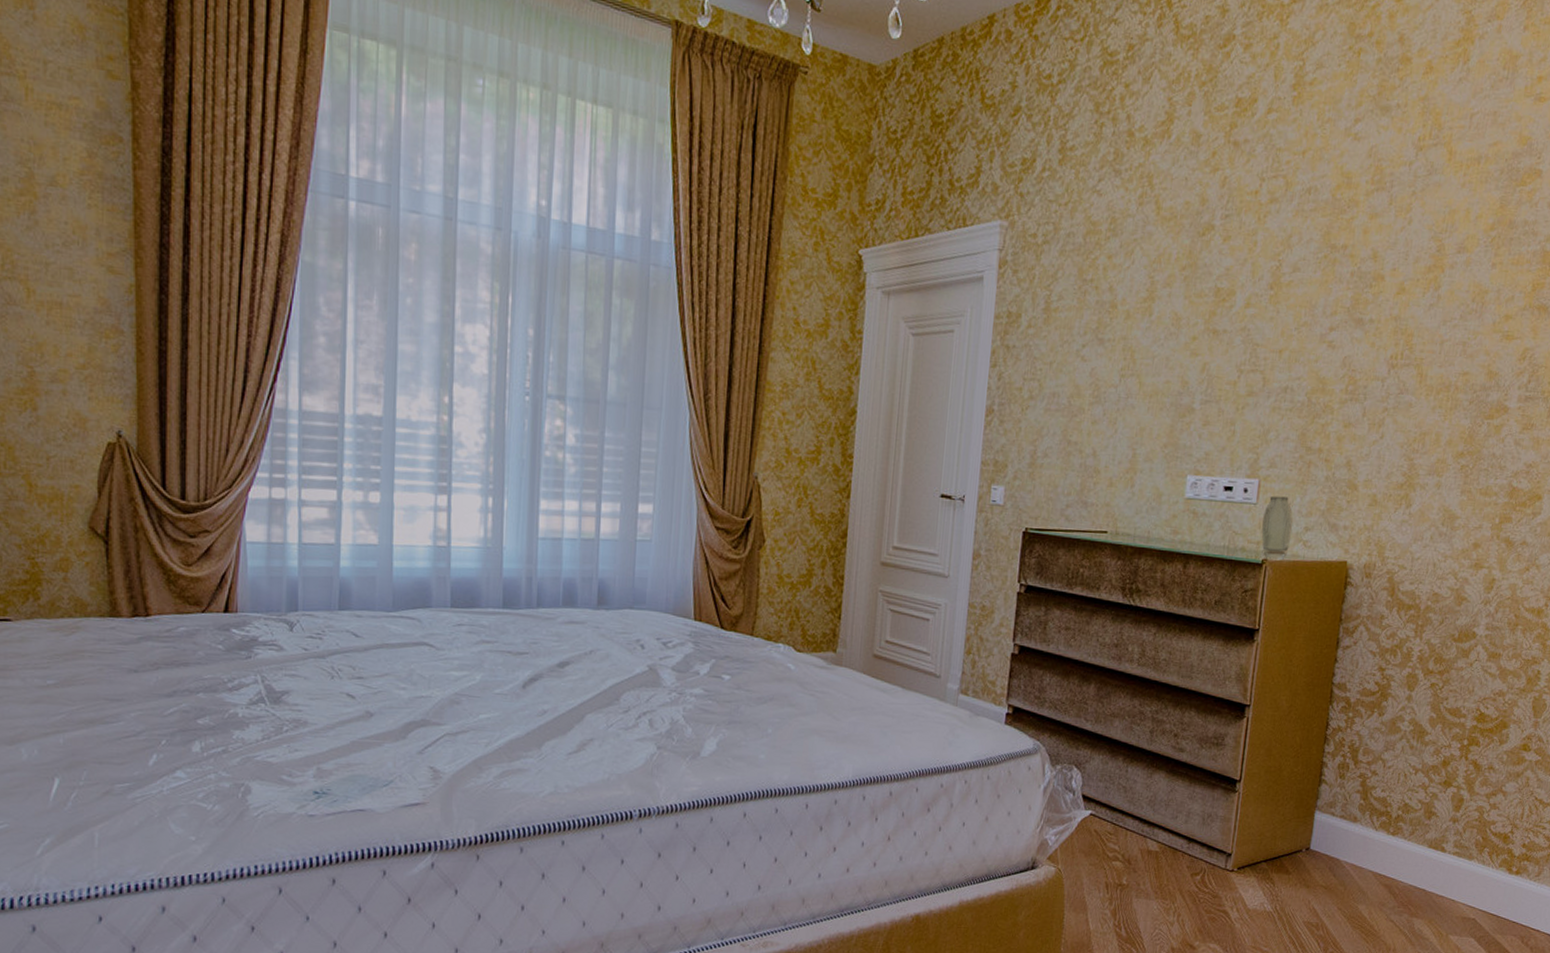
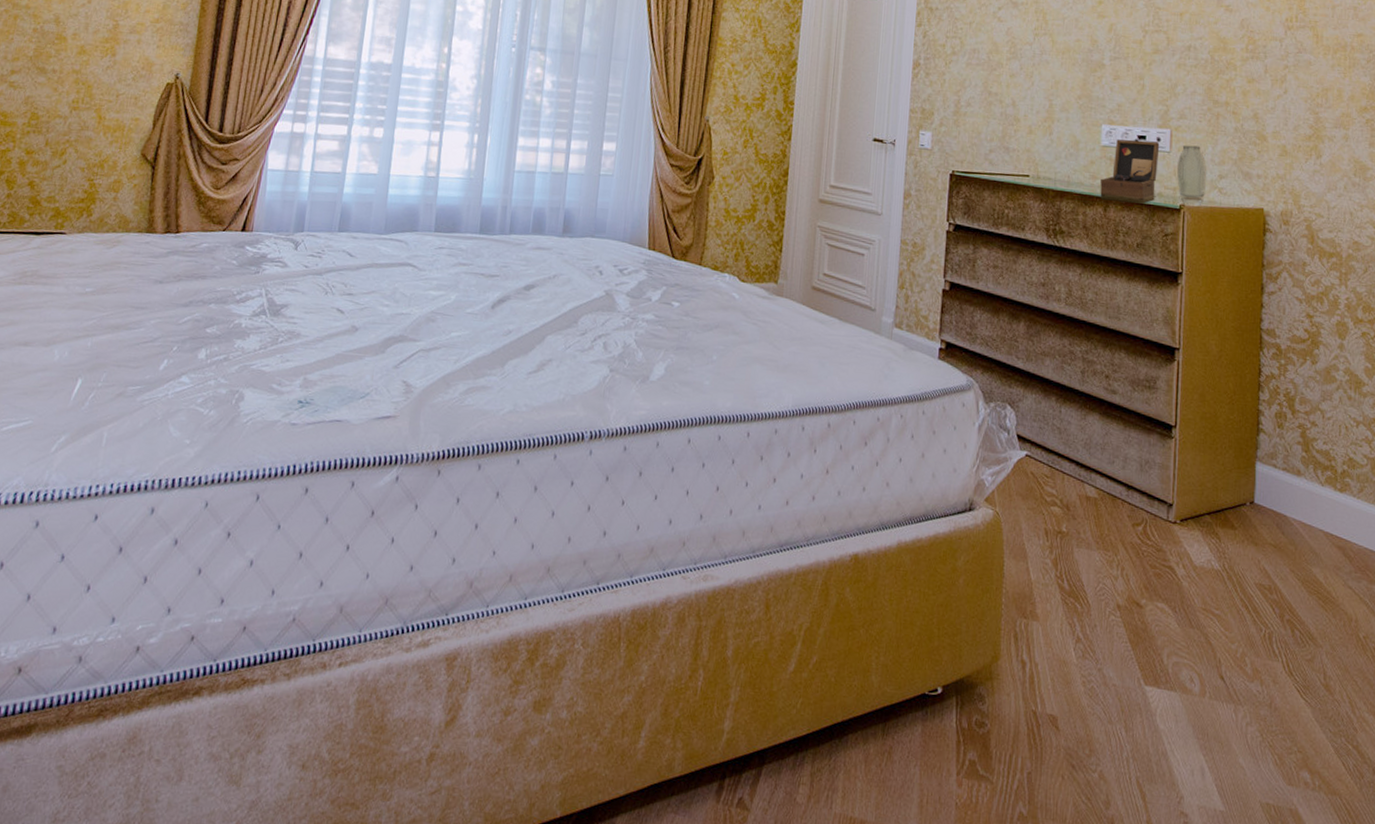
wooden box: none [1180,490,1247,559] -> present [1100,139,1160,204]

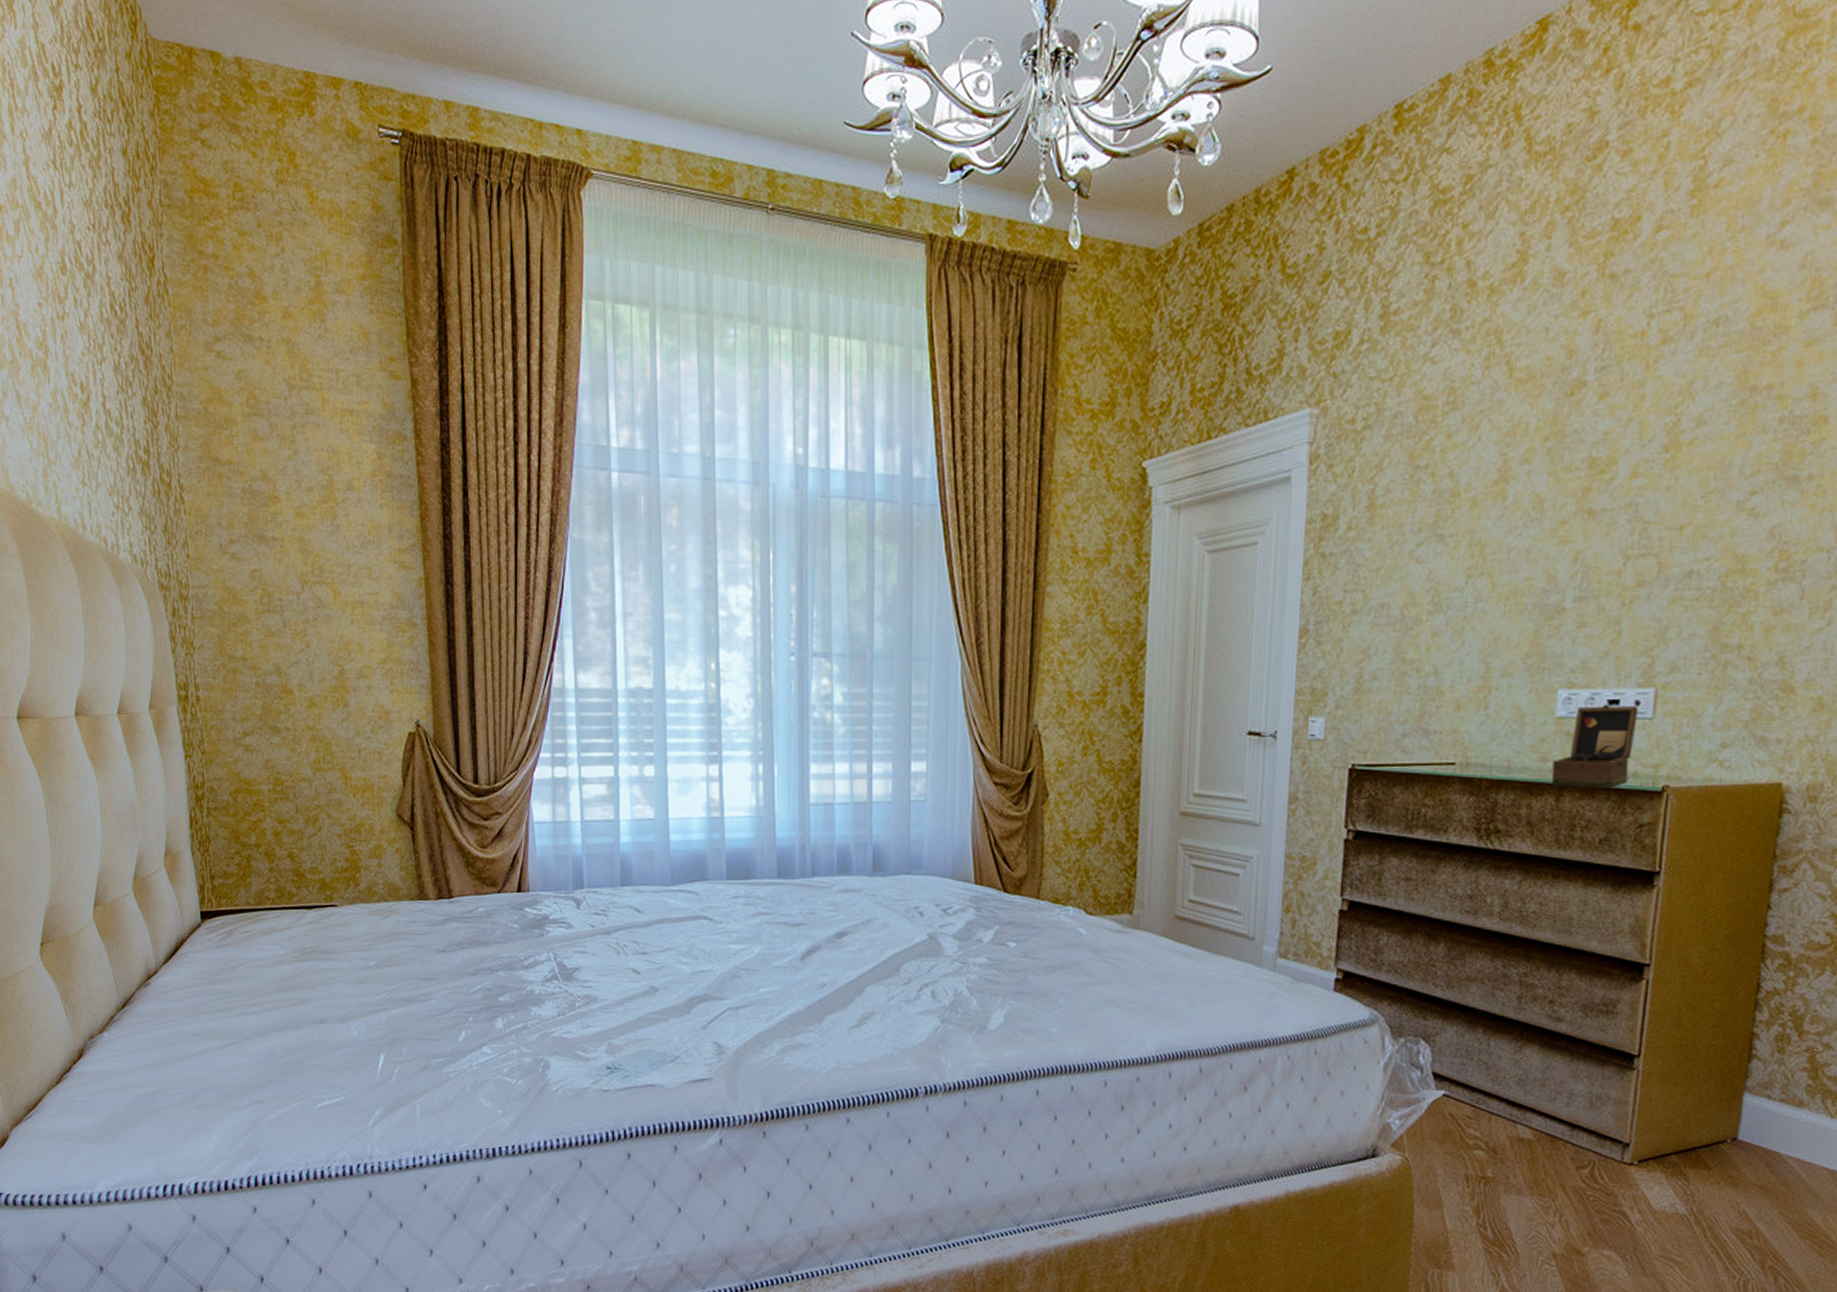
vase: present [1177,145,1207,206] -> none [1660,707,1705,787]

